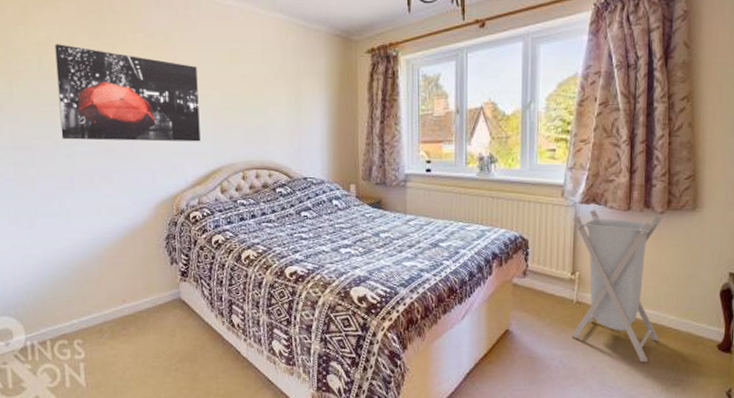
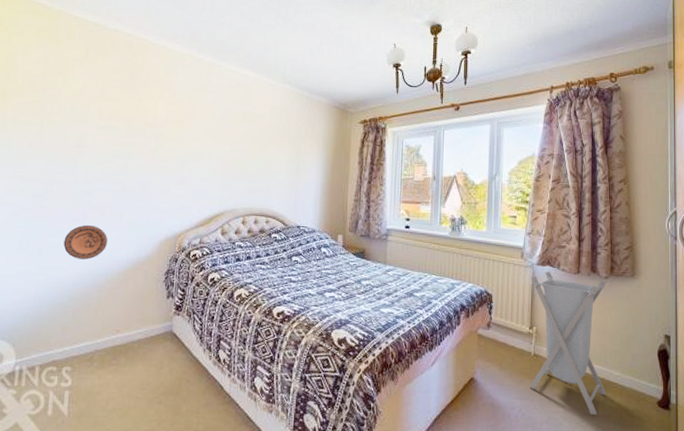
decorative plate: none [54,191,101,229] -> present [63,224,108,260]
wall art: present [55,44,201,142] -> none [82,94,212,188]

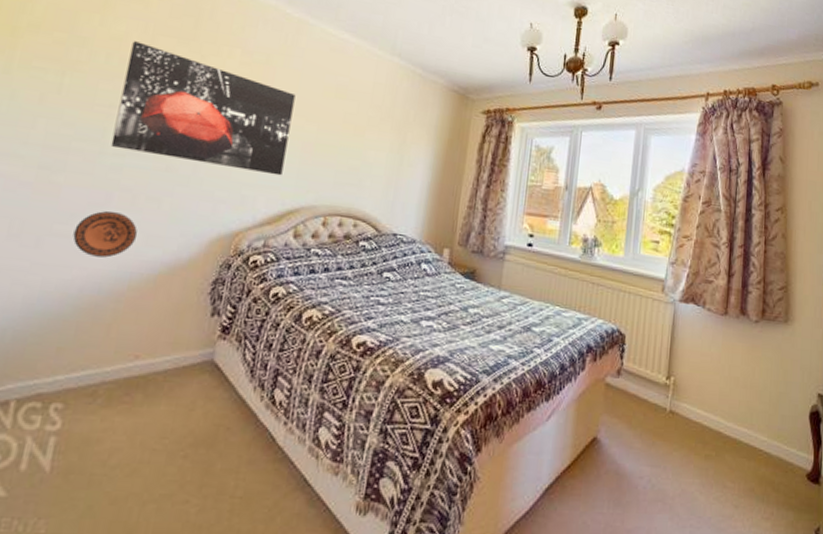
wall art: none [82,94,212,188] -> present [110,41,296,176]
laundry hamper: present [530,271,607,415] -> none [662,310,758,488]

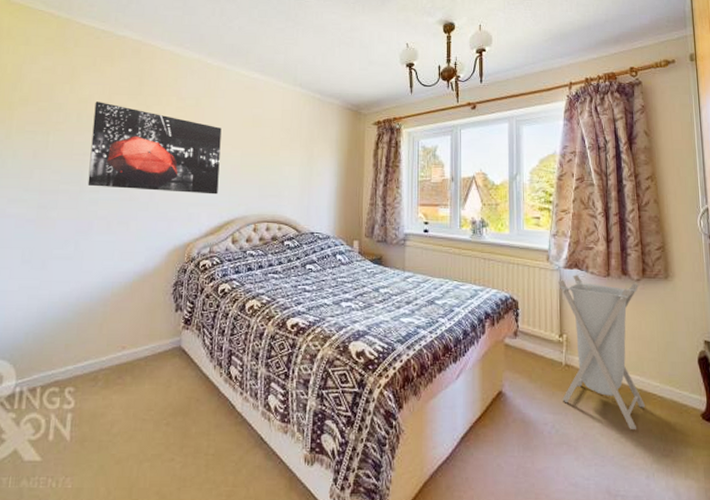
decorative plate: present [73,210,138,258] -> none [68,235,114,272]
laundry hamper: none [662,310,758,488] -> present [557,275,646,429]

